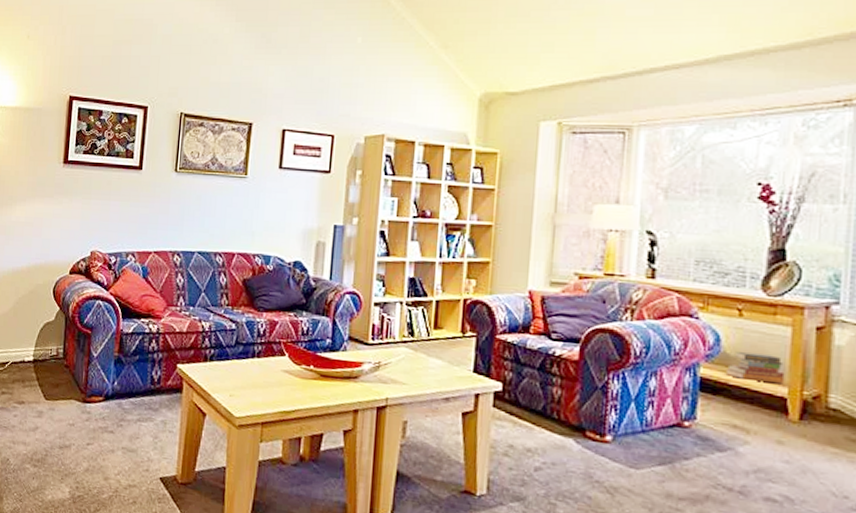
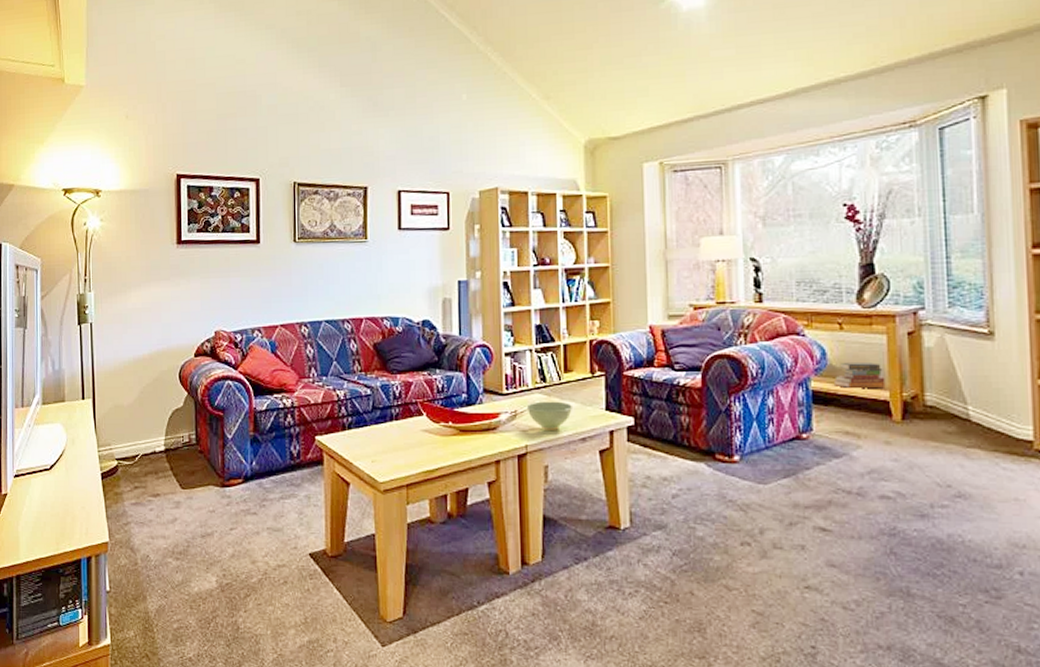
bowl: none [391,355,438,387] -> present [526,401,572,430]

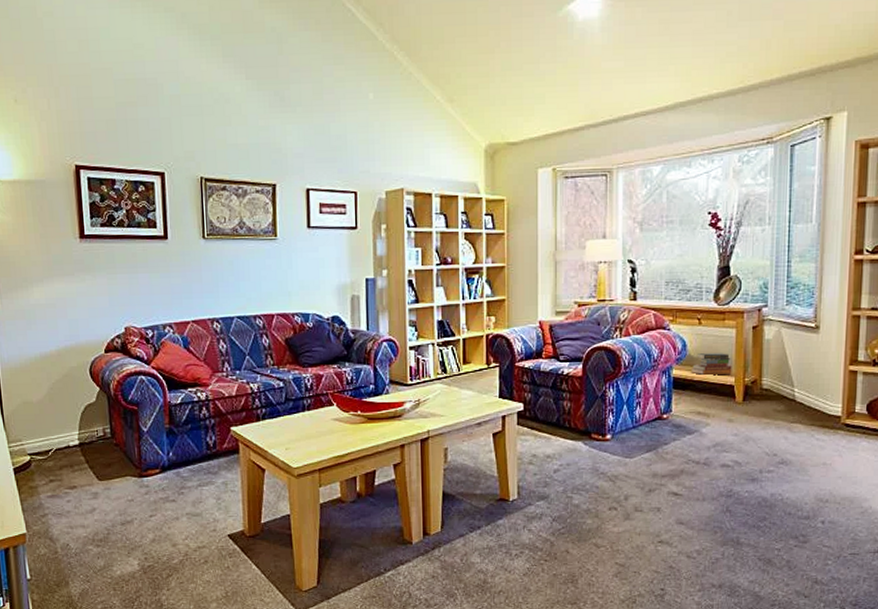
bowl: present [526,401,572,430] -> none [429,390,470,417]

